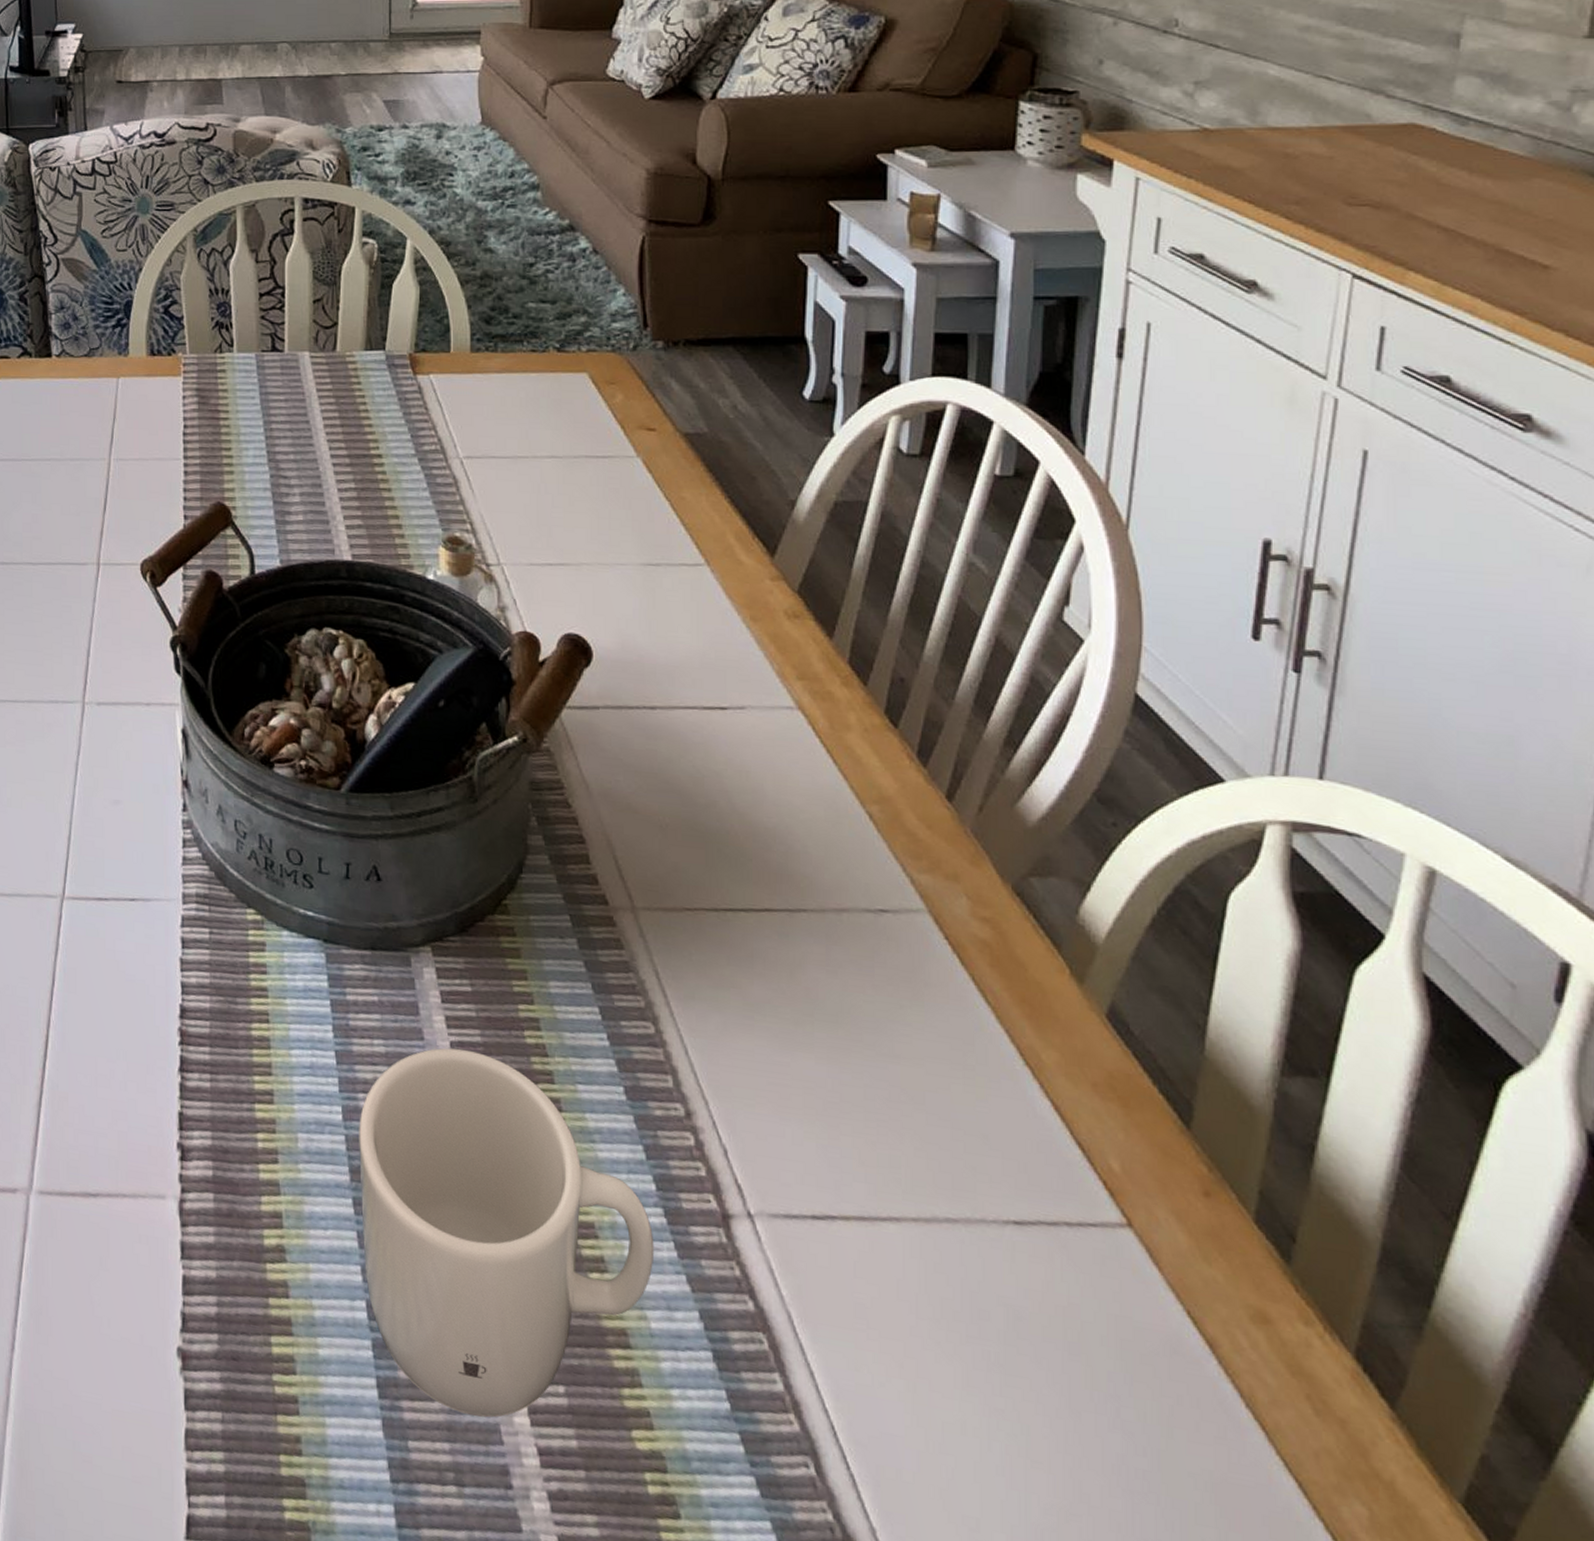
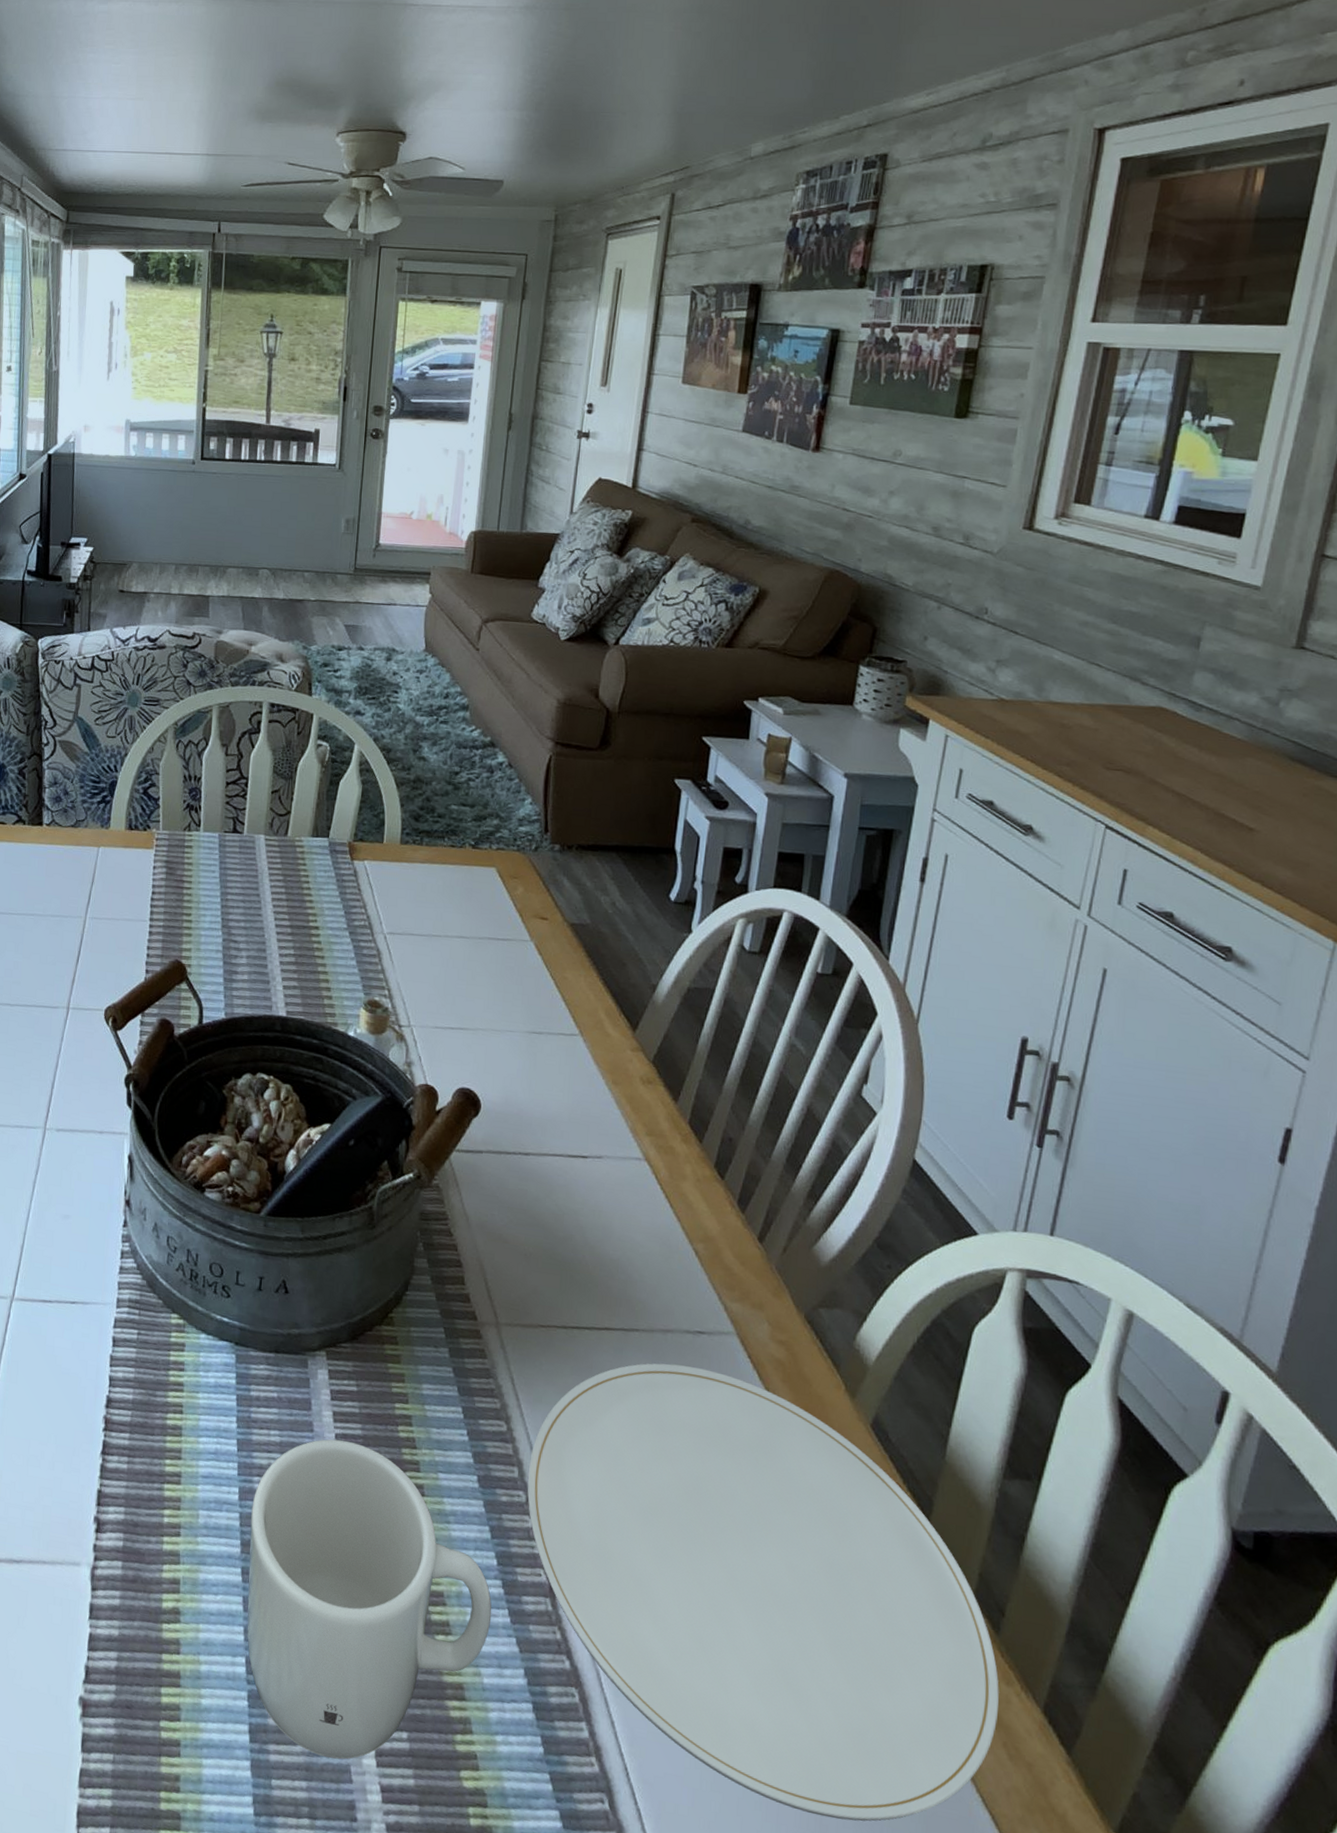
plate: none [684,948,1296,1490] -> present [527,1363,999,1822]

